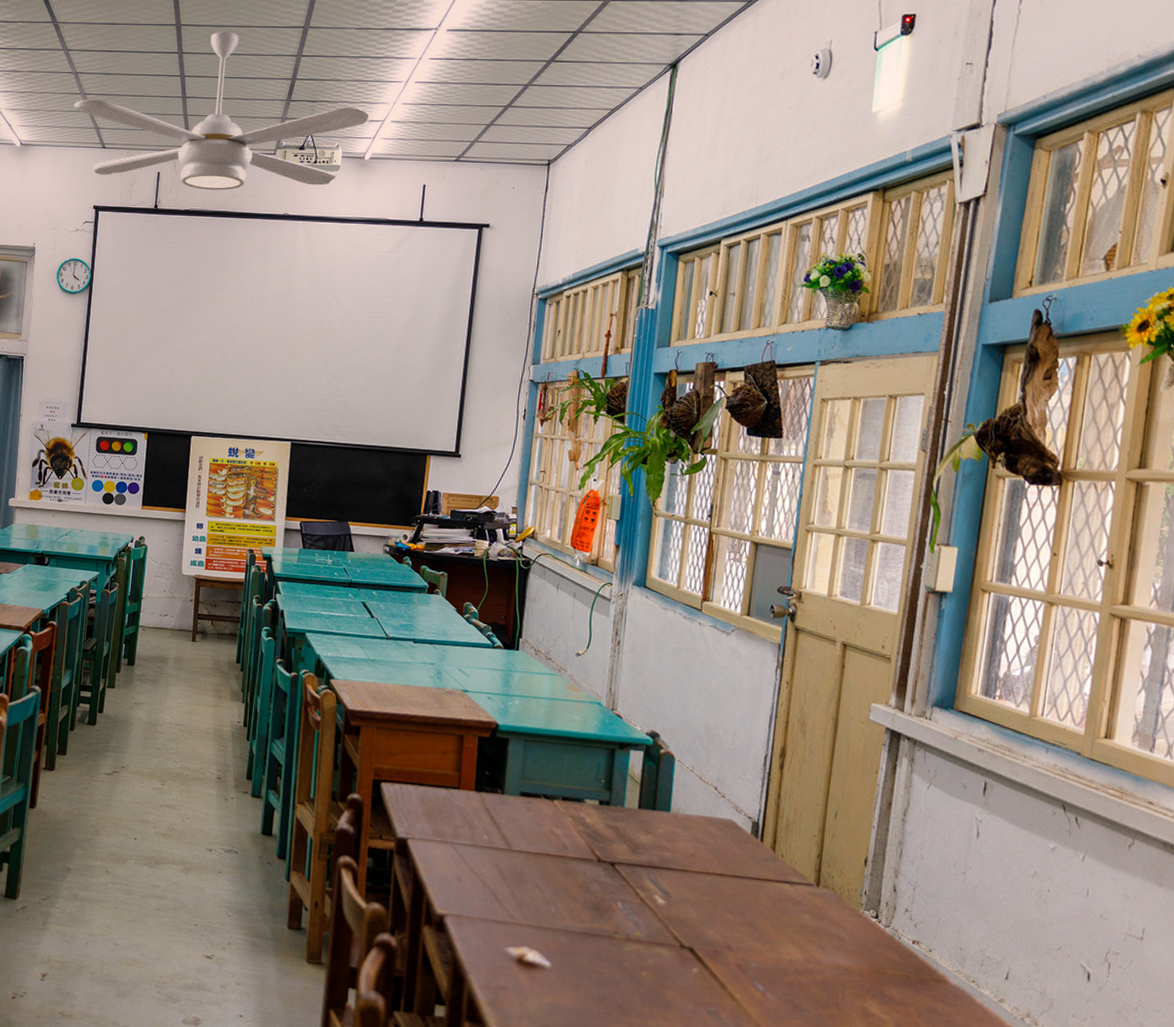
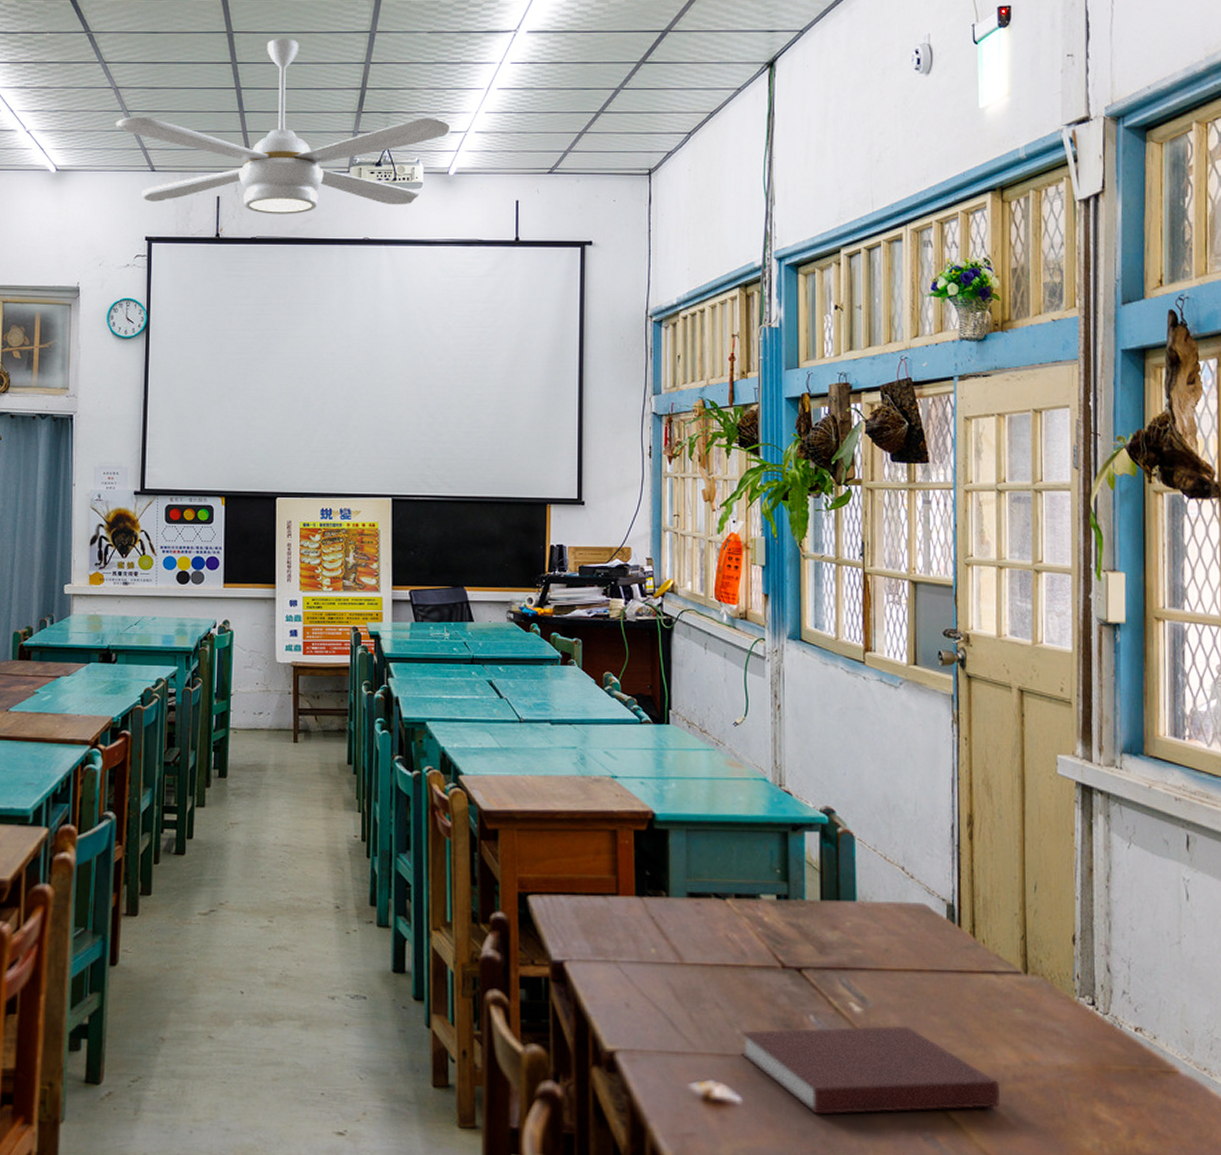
notebook: none [554,909,782,994] -> present [741,1025,999,1115]

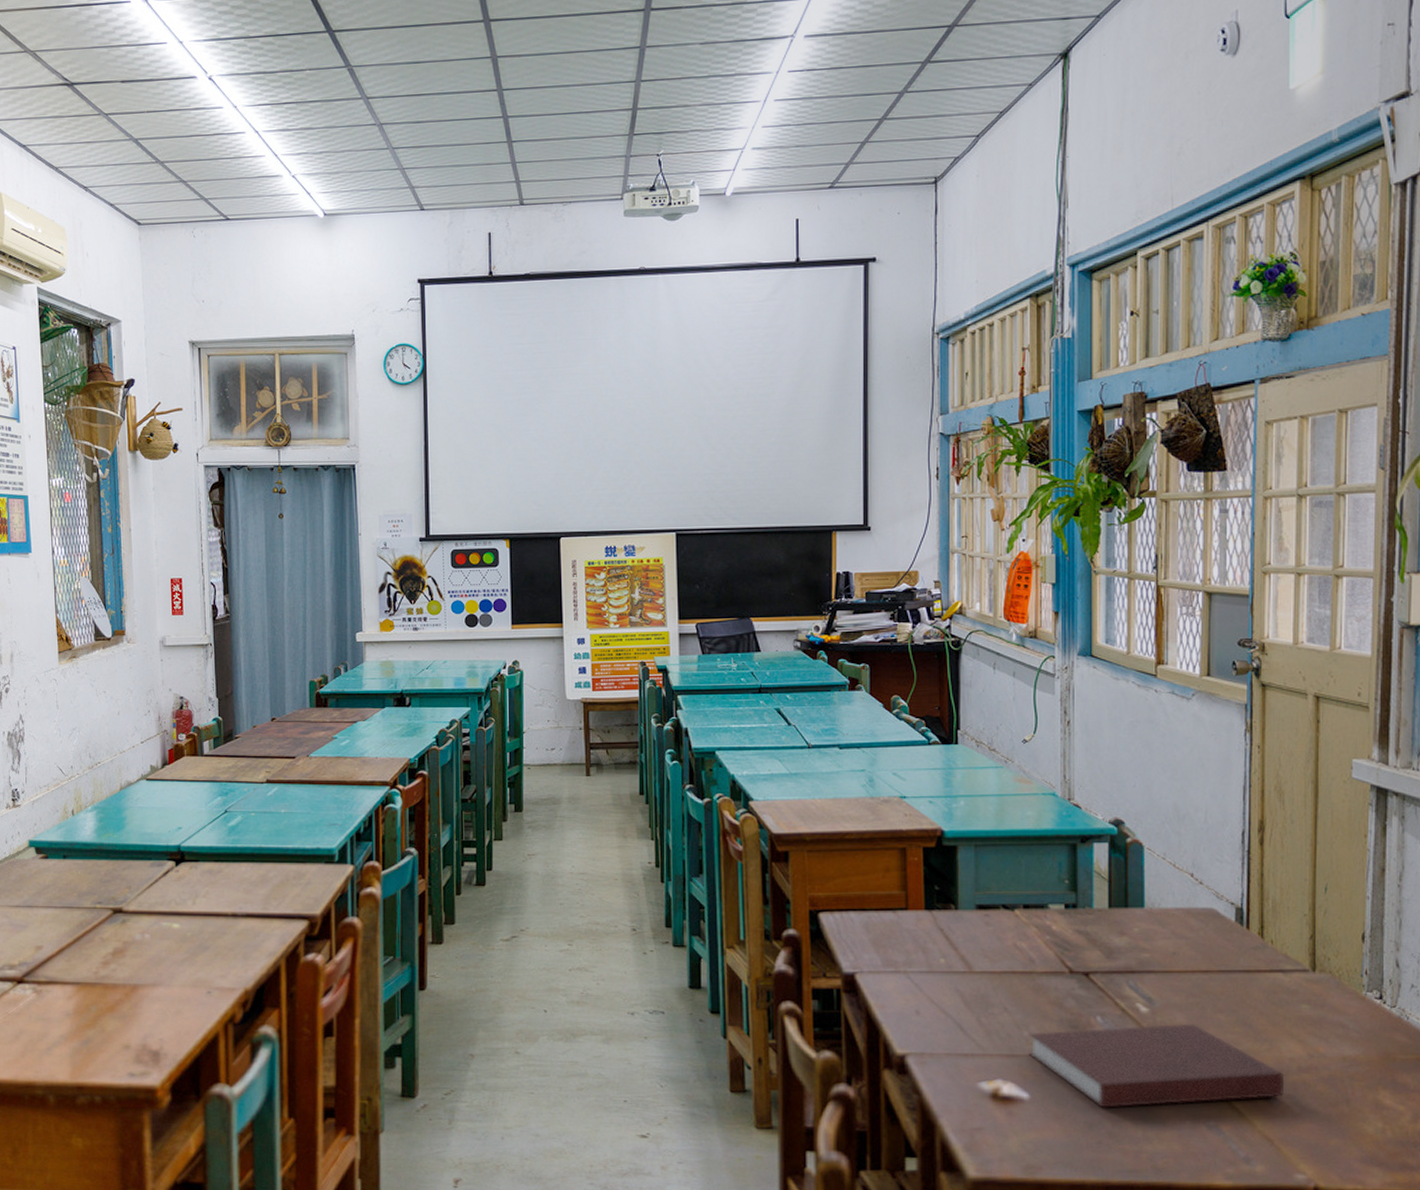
ceiling fan: present [116,38,452,214] -> none [382,60,728,249]

